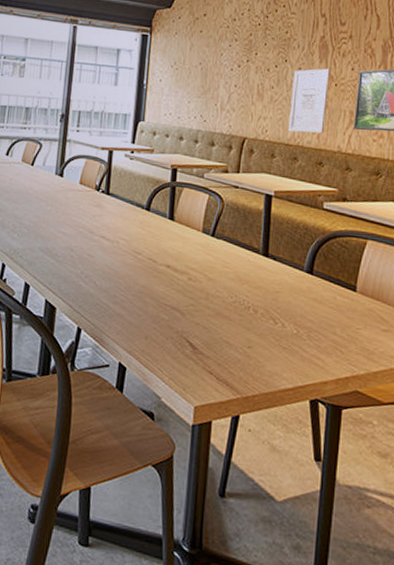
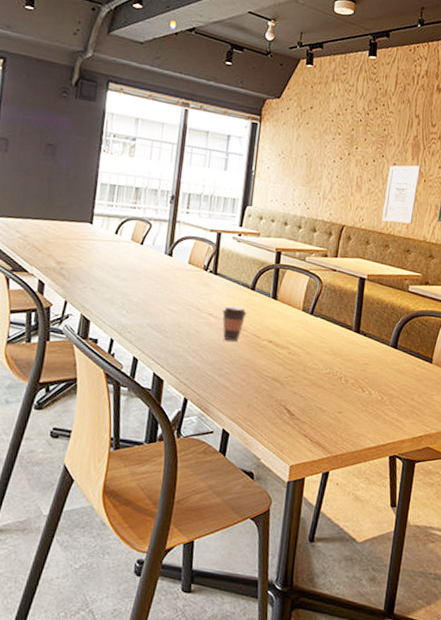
coffee cup: none [115,228,142,266] -> present [221,306,247,342]

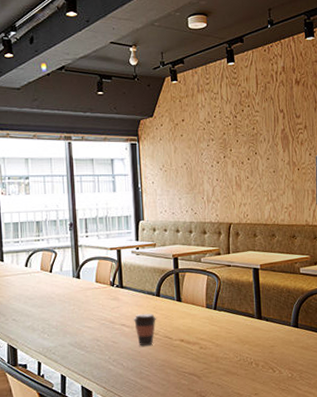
wall art: present [382,165,420,224] -> none [263,156,293,214]

